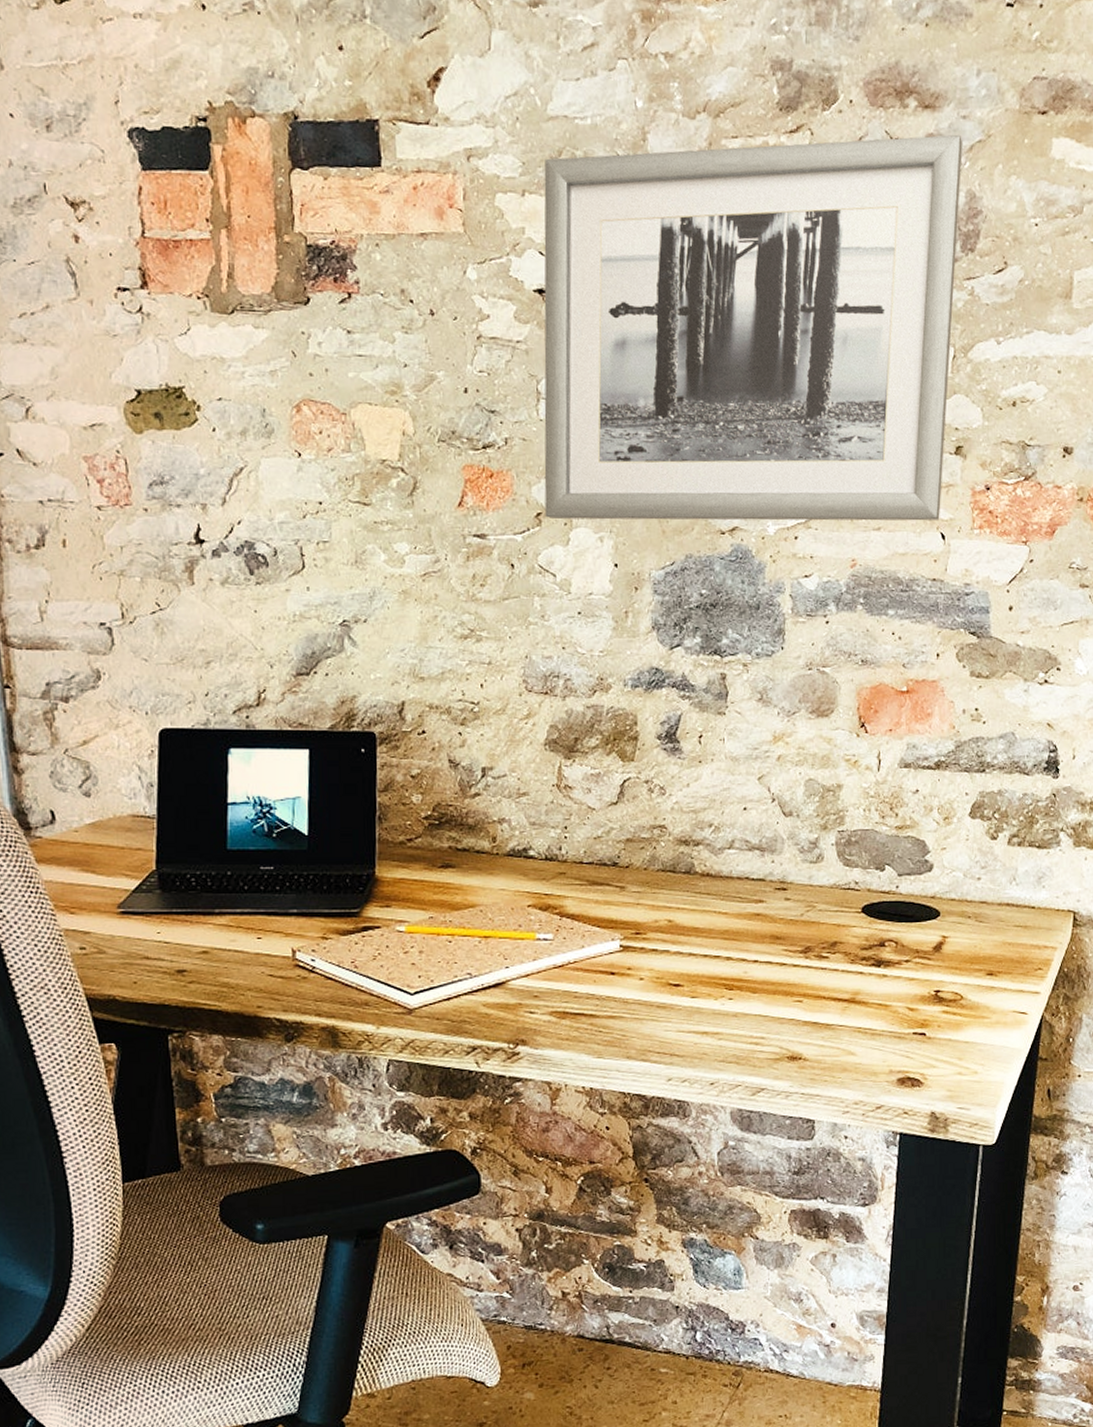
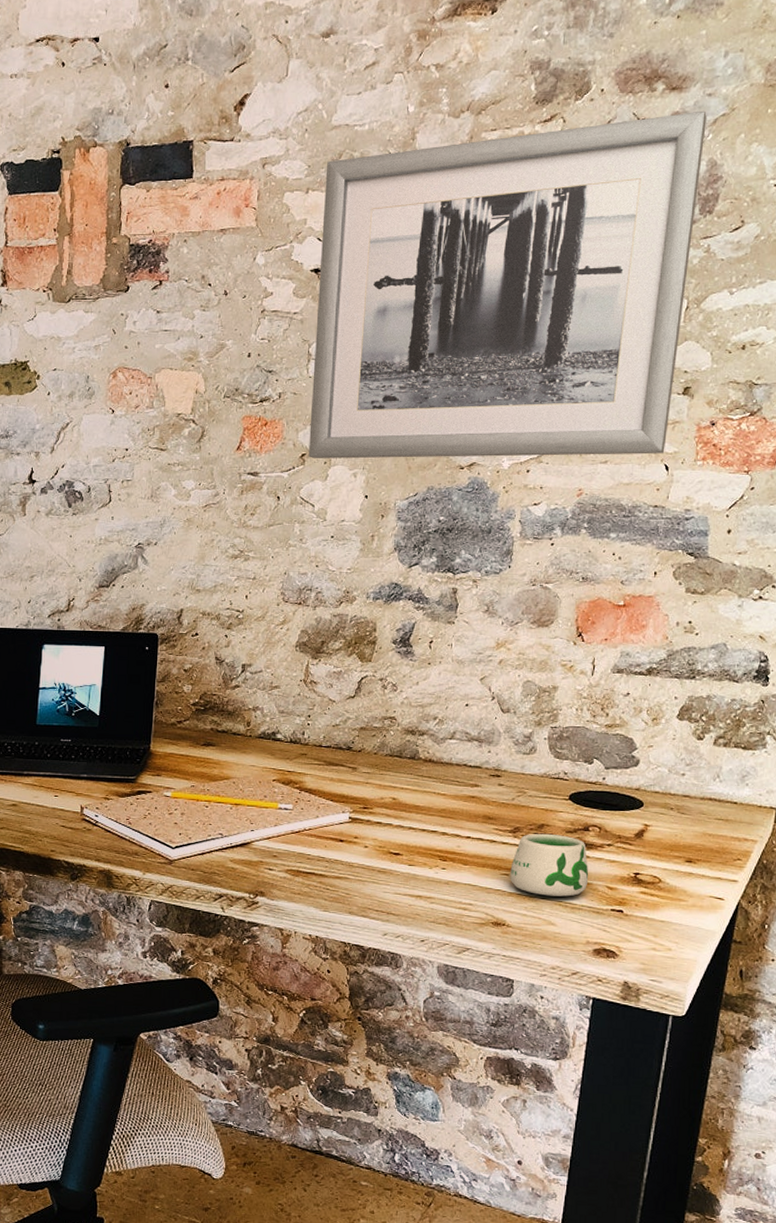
mug: none [804,952,888,1023] -> present [510,833,589,897]

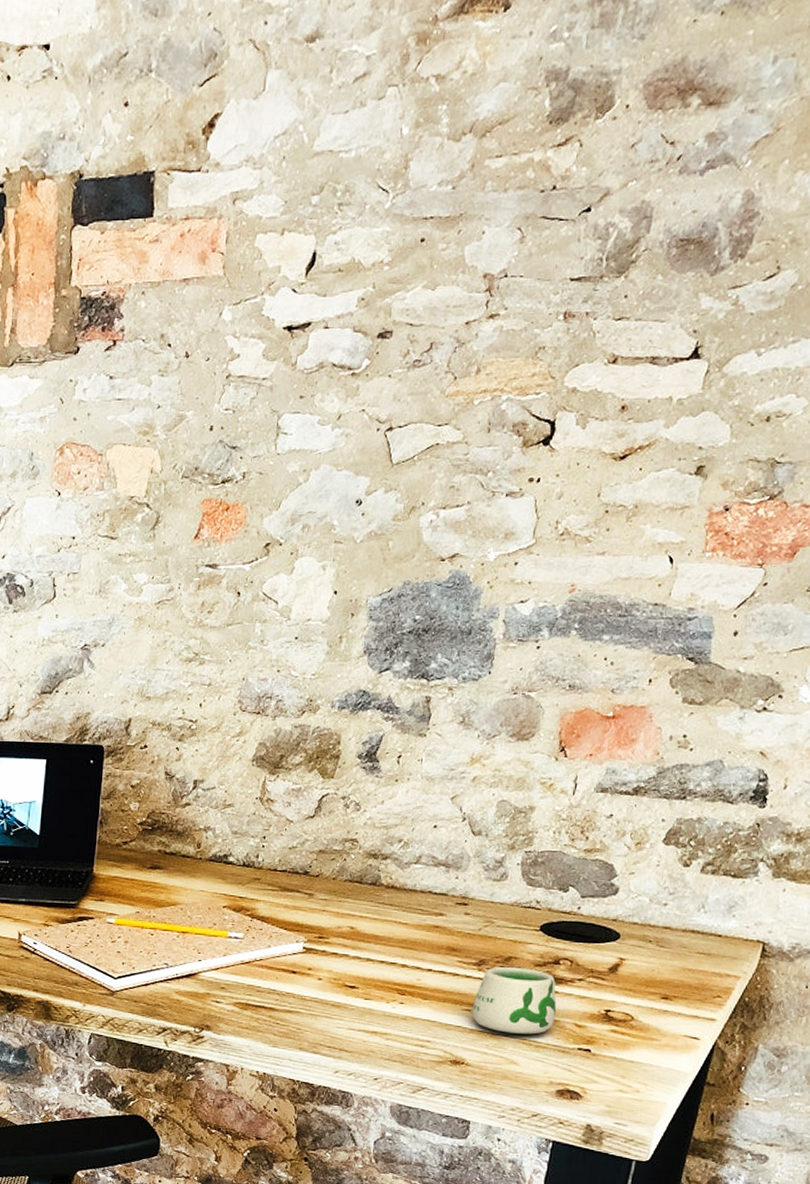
wall art: present [309,110,707,459] -> none [273,131,747,549]

